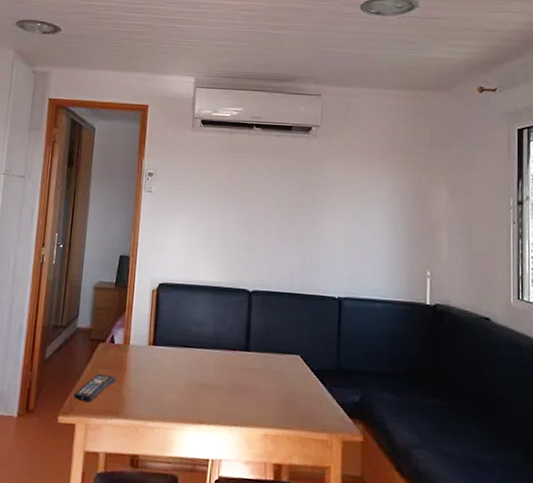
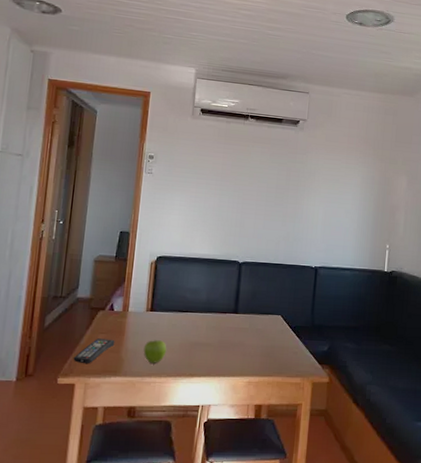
fruit: none [146,378,172,406] -> present [143,340,167,363]

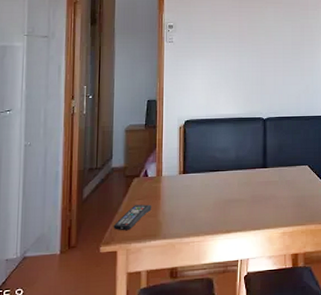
fruit: present [143,340,167,363] -> none [180,201,202,224]

